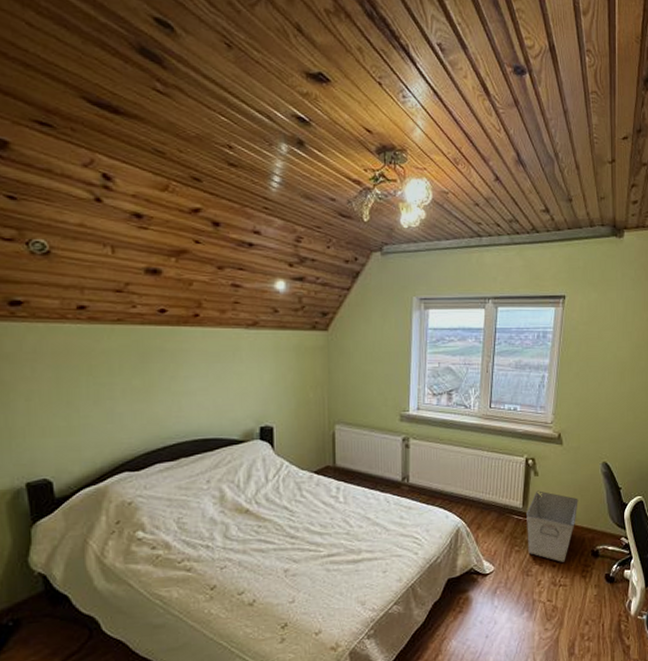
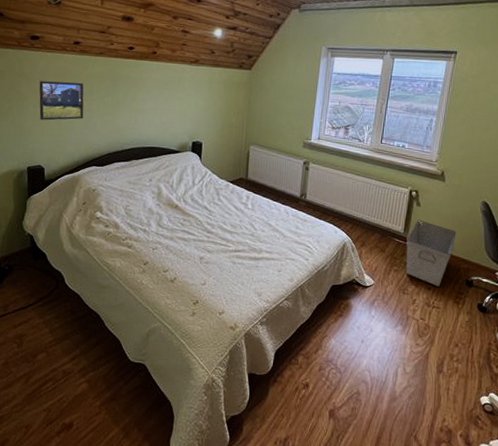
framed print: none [30,361,103,417] -> present [39,81,84,121]

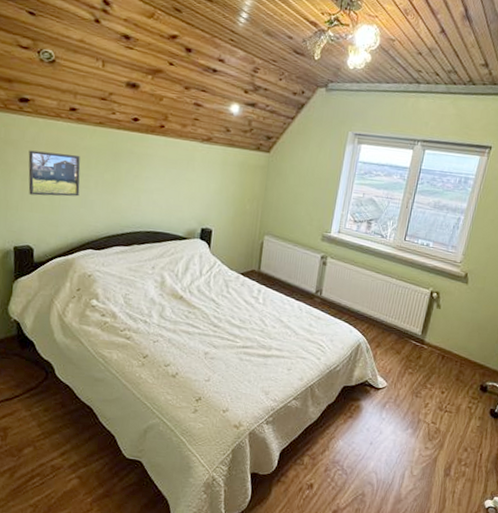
storage bin: present [406,219,457,286] -> none [420,322,475,391]

